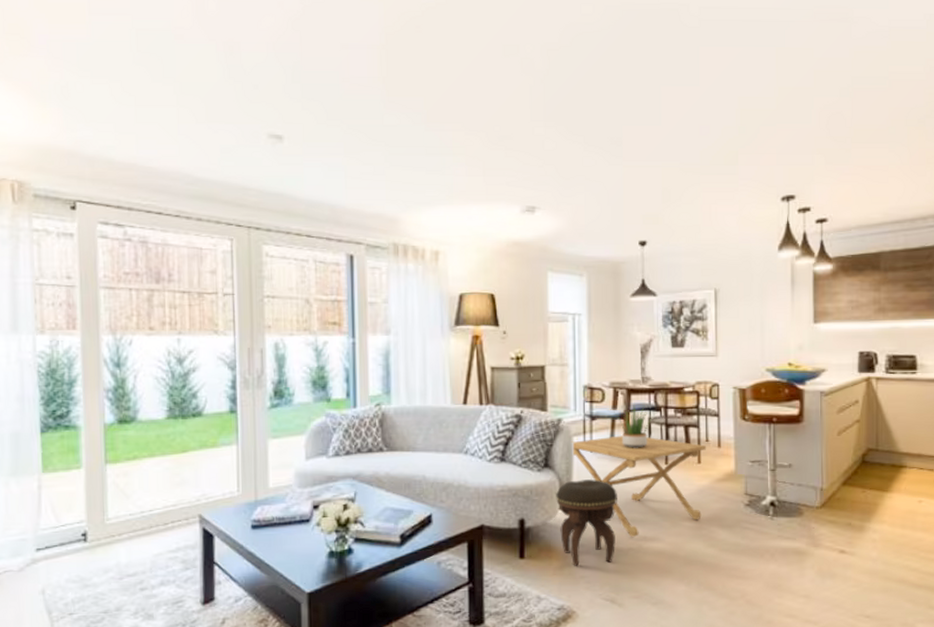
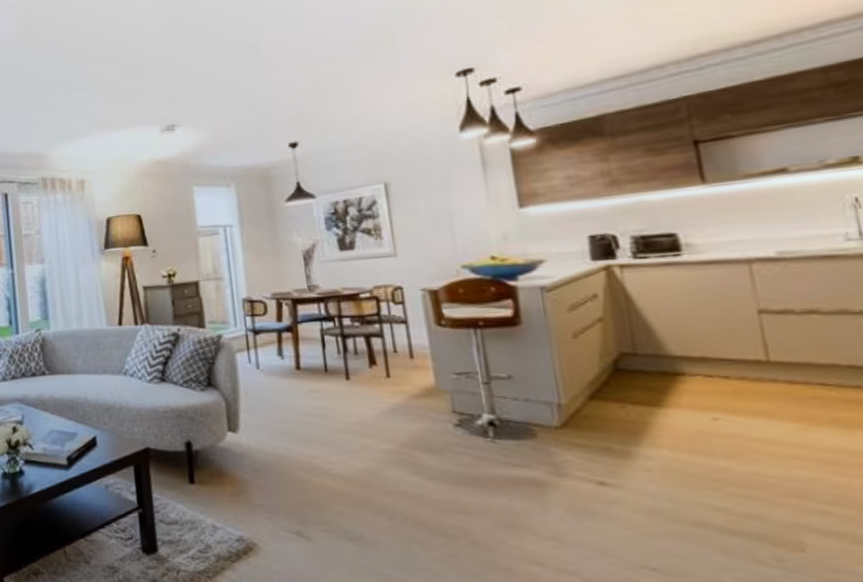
footstool: present [556,478,617,566] -> none [223,397,297,493]
side table: present [571,435,707,538] -> none [234,350,399,463]
potted plant: present [614,405,655,448] -> none [279,316,327,363]

